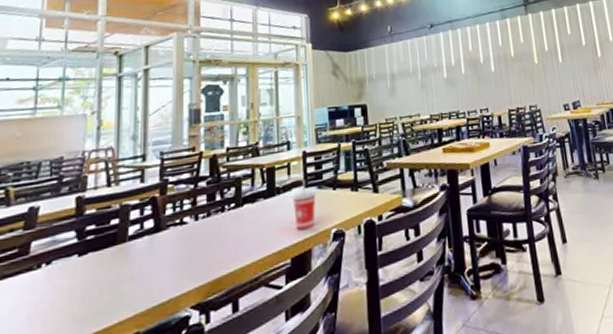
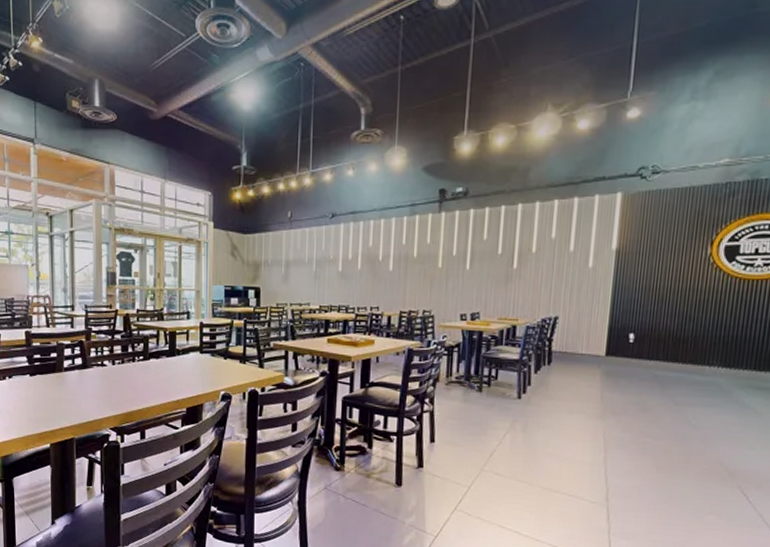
beverage cup: present [288,176,316,231] -> none [186,341,210,388]

